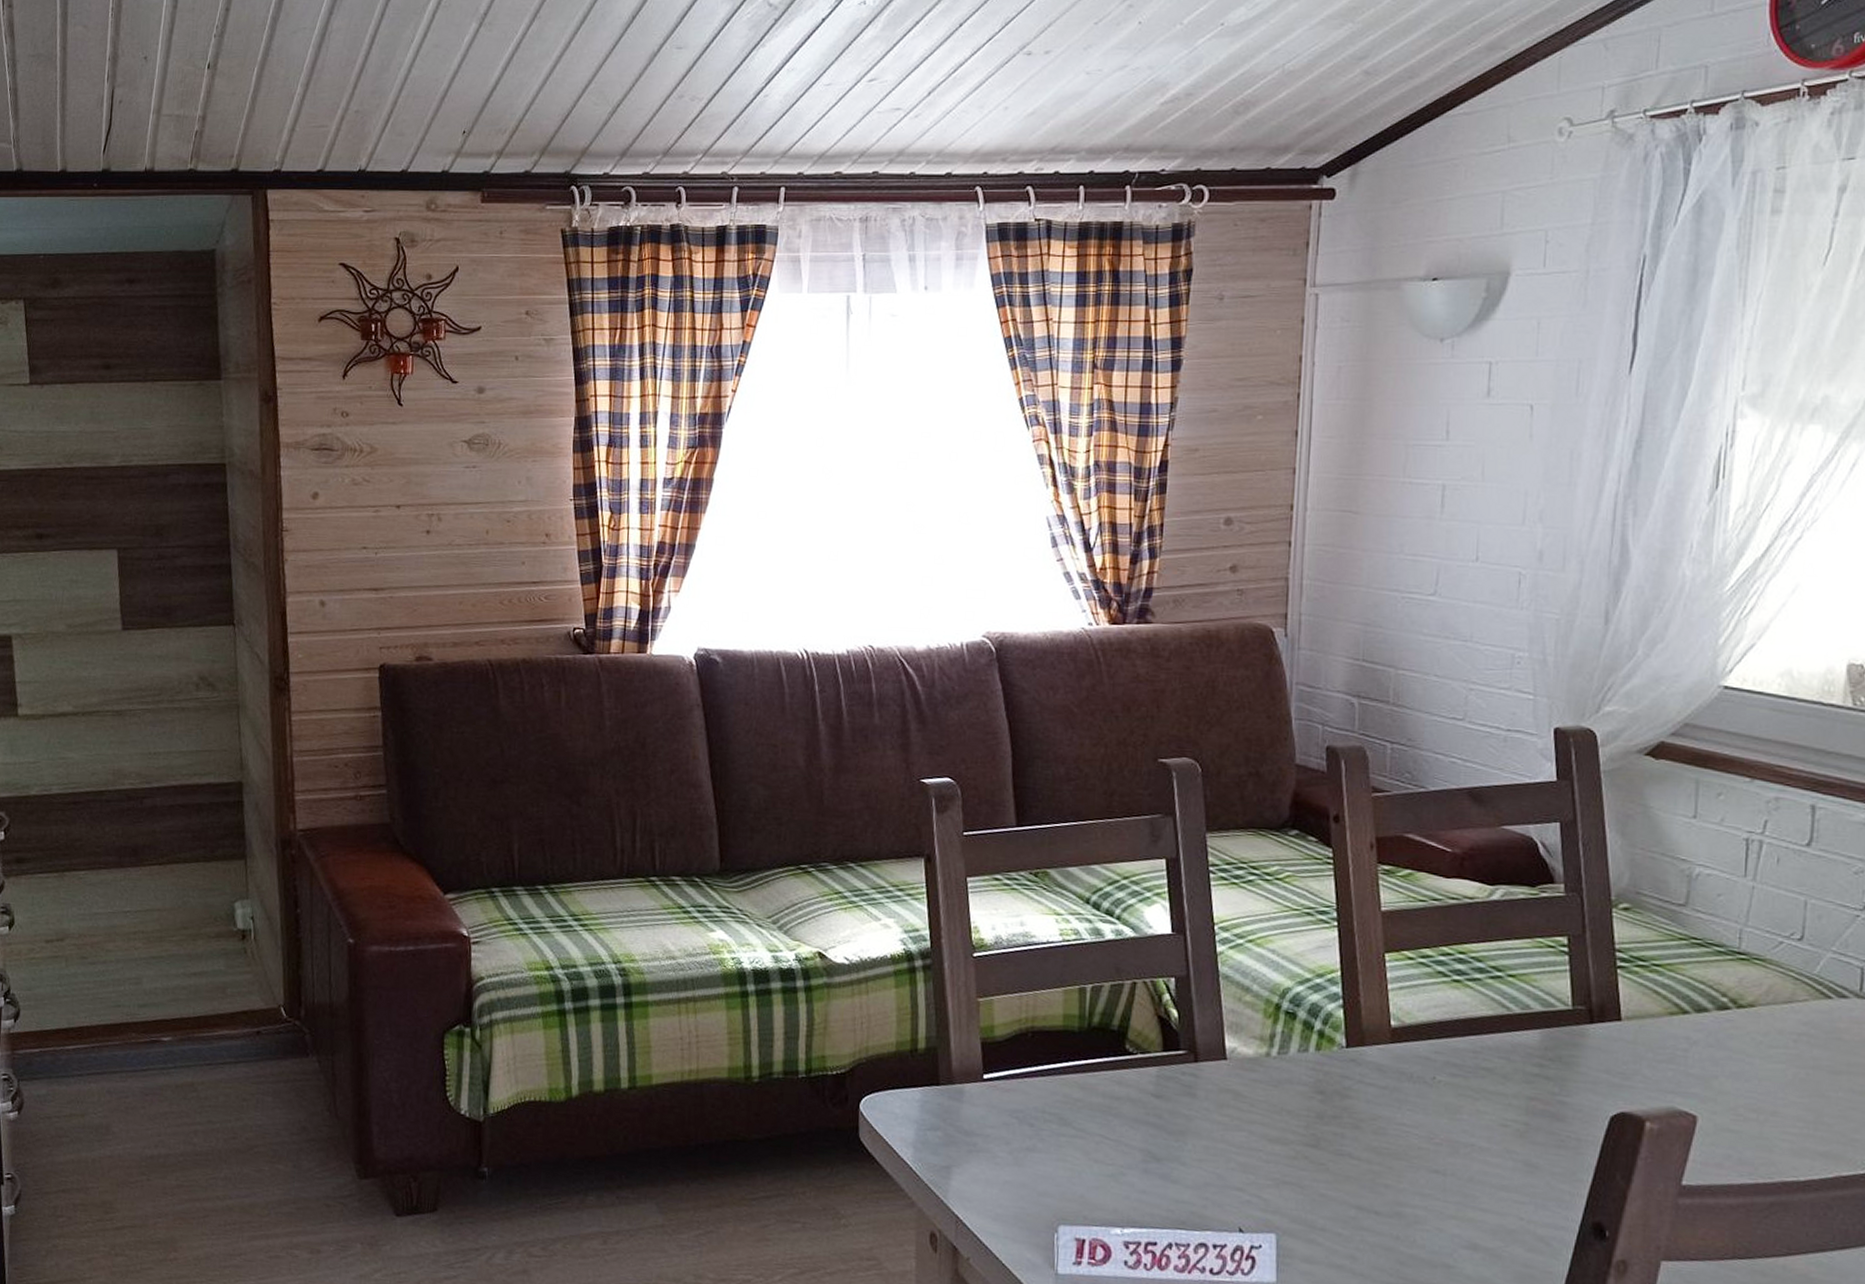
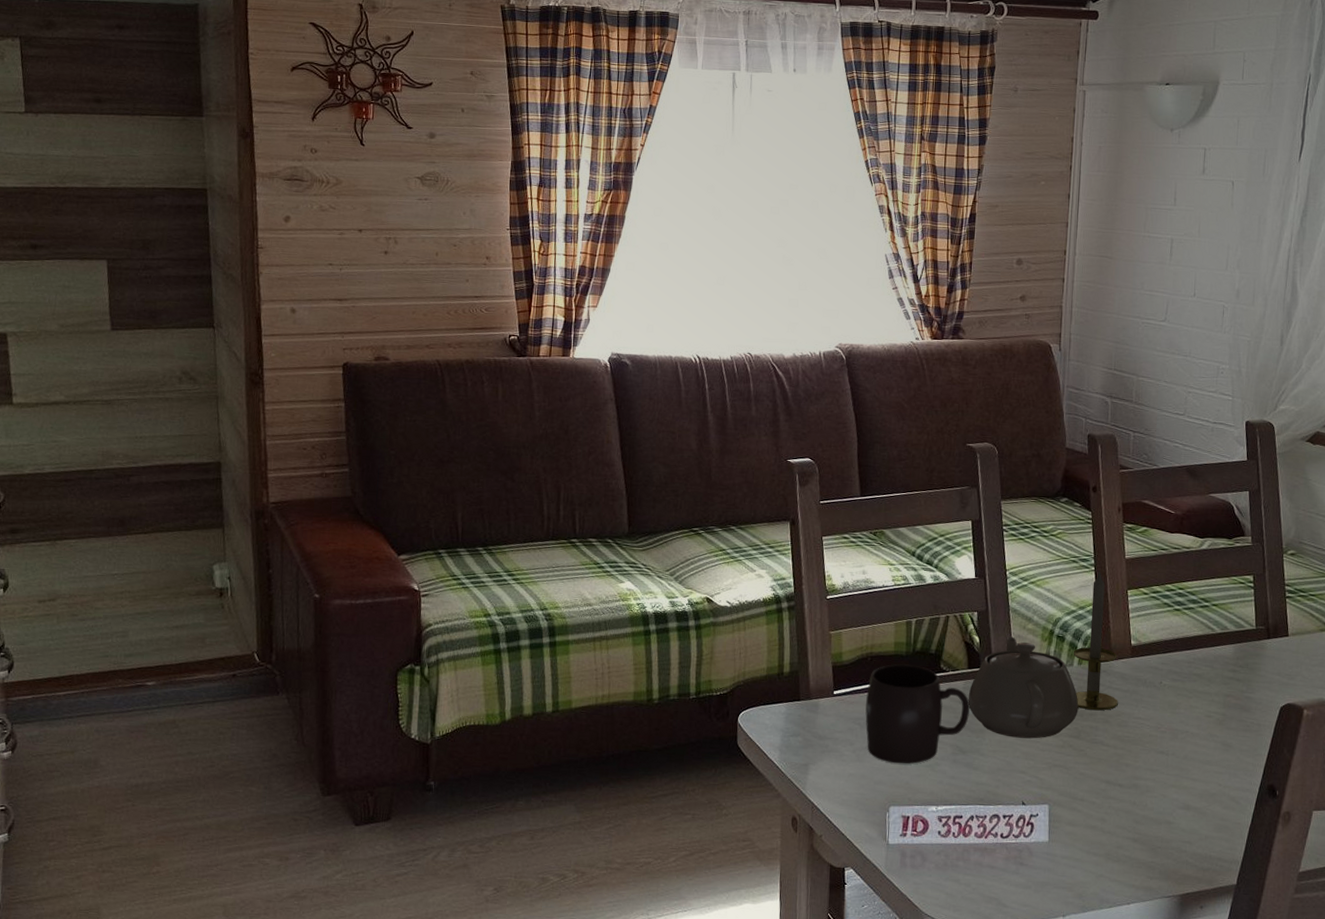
mug: none [1025,1043,1166,1172] -> present [865,664,970,764]
teapot: none [1163,1010,1317,1147] -> present [968,636,1079,739]
candle: none [1308,926,1373,1113] -> present [1073,570,1118,711]

